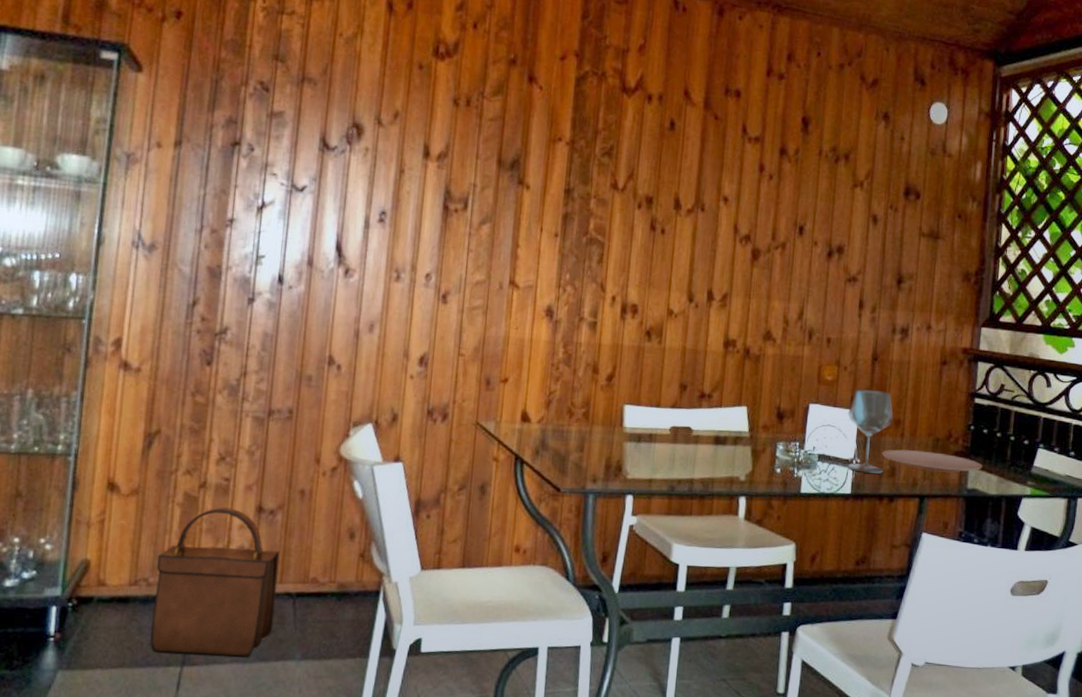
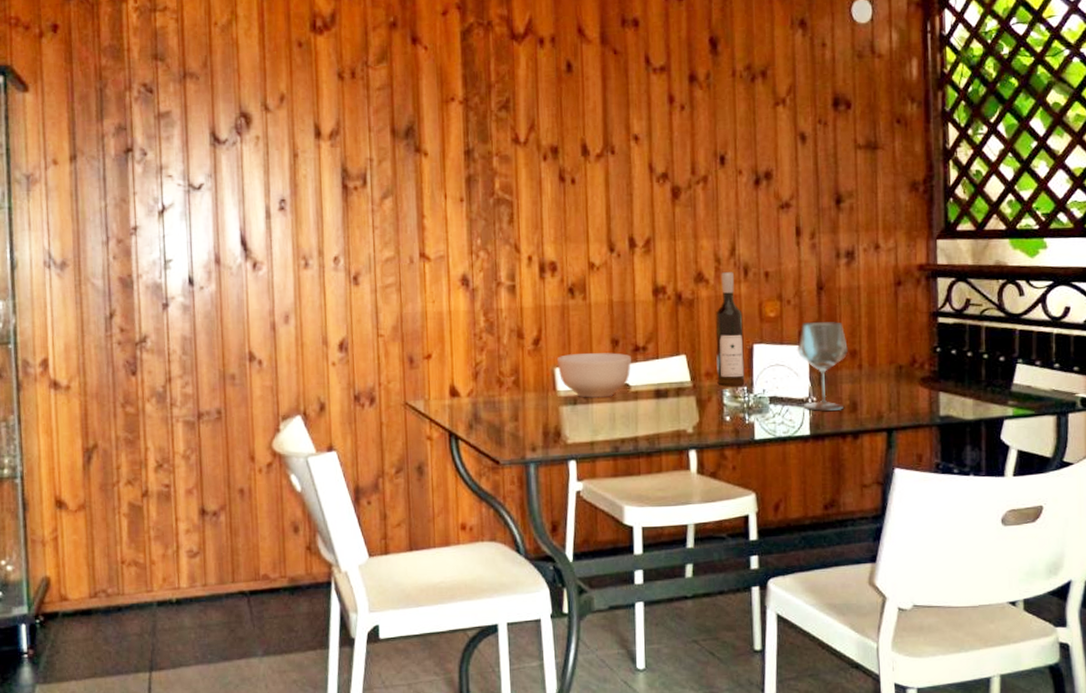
handbag: present [150,507,280,657] -> none [112,513,232,660]
bowl: none [626,393,697,439] -> present [556,353,631,398]
bottle: none [773,333,803,442] -> present [715,272,745,387]
plate: present [881,449,983,473] -> none [839,381,955,402]

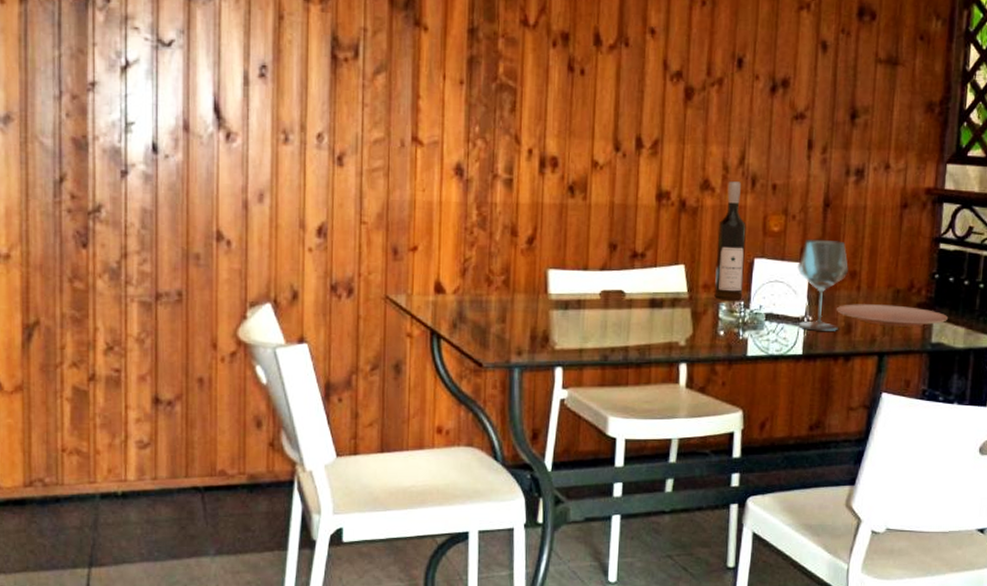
bowl: present [556,353,631,398] -> none [550,256,628,304]
plate: none [839,381,955,402] -> present [836,304,949,327]

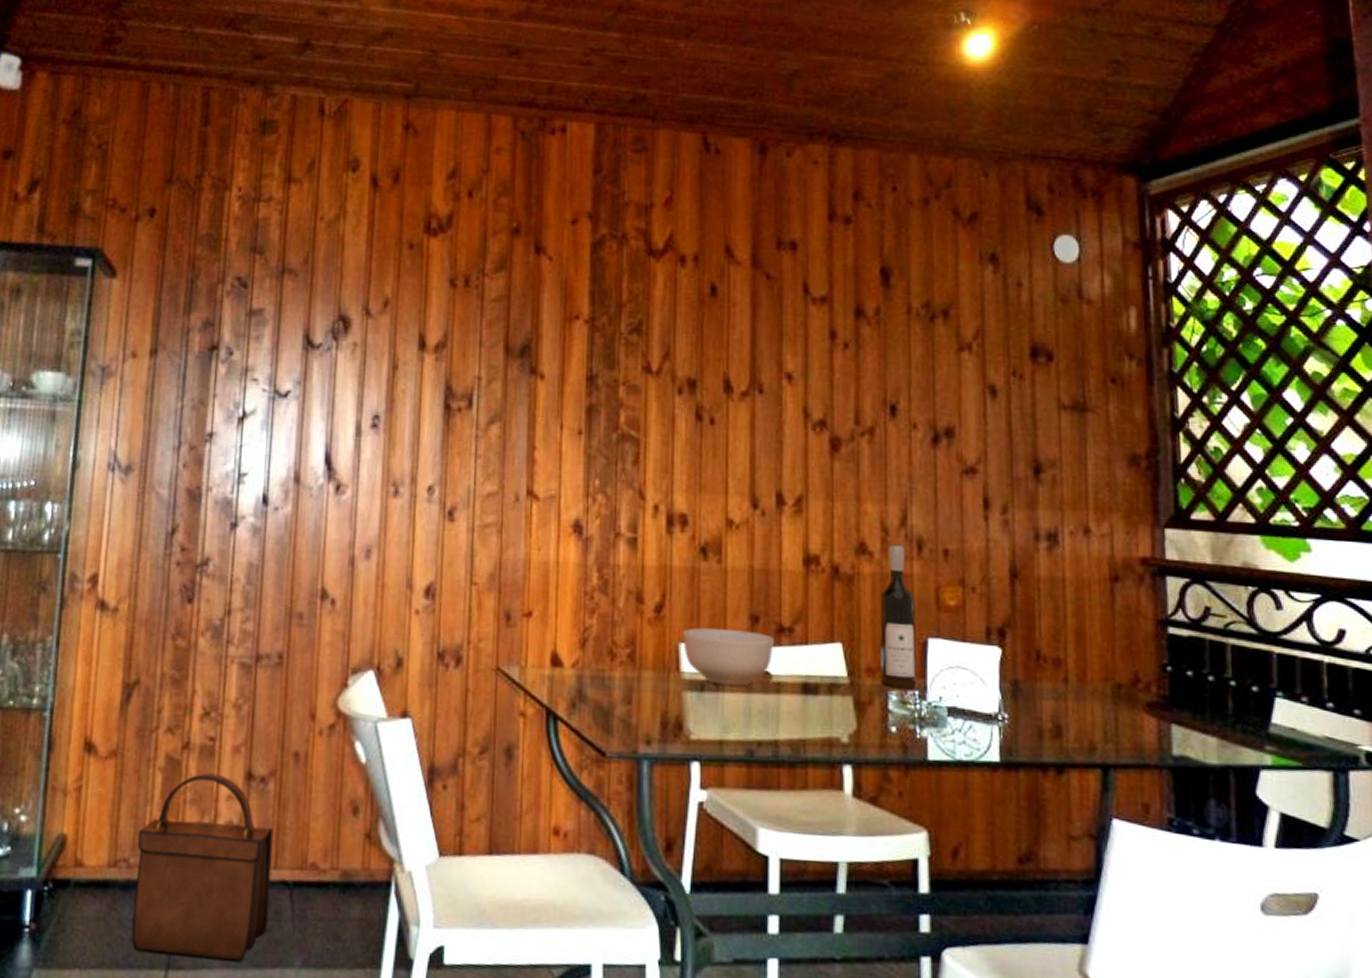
handbag: none [51,400,183,555] -> present [131,772,274,962]
bowl: none [550,256,628,304] -> present [682,628,774,686]
wine glass: present [797,239,849,331] -> none [984,616,1050,734]
plate: present [836,304,949,327] -> none [1038,699,1193,733]

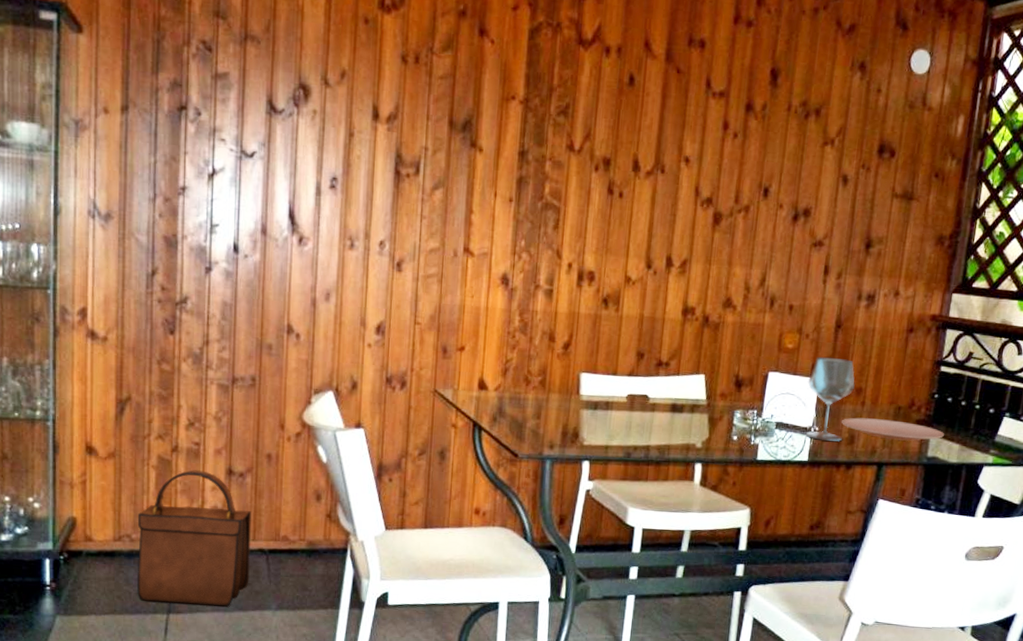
bowl: present [682,628,774,686] -> none [583,361,654,406]
bottle: present [880,545,916,690] -> none [730,301,763,410]
wine glass: none [984,616,1050,734] -> present [806,356,855,442]
plate: none [1038,699,1193,733] -> present [841,417,945,441]

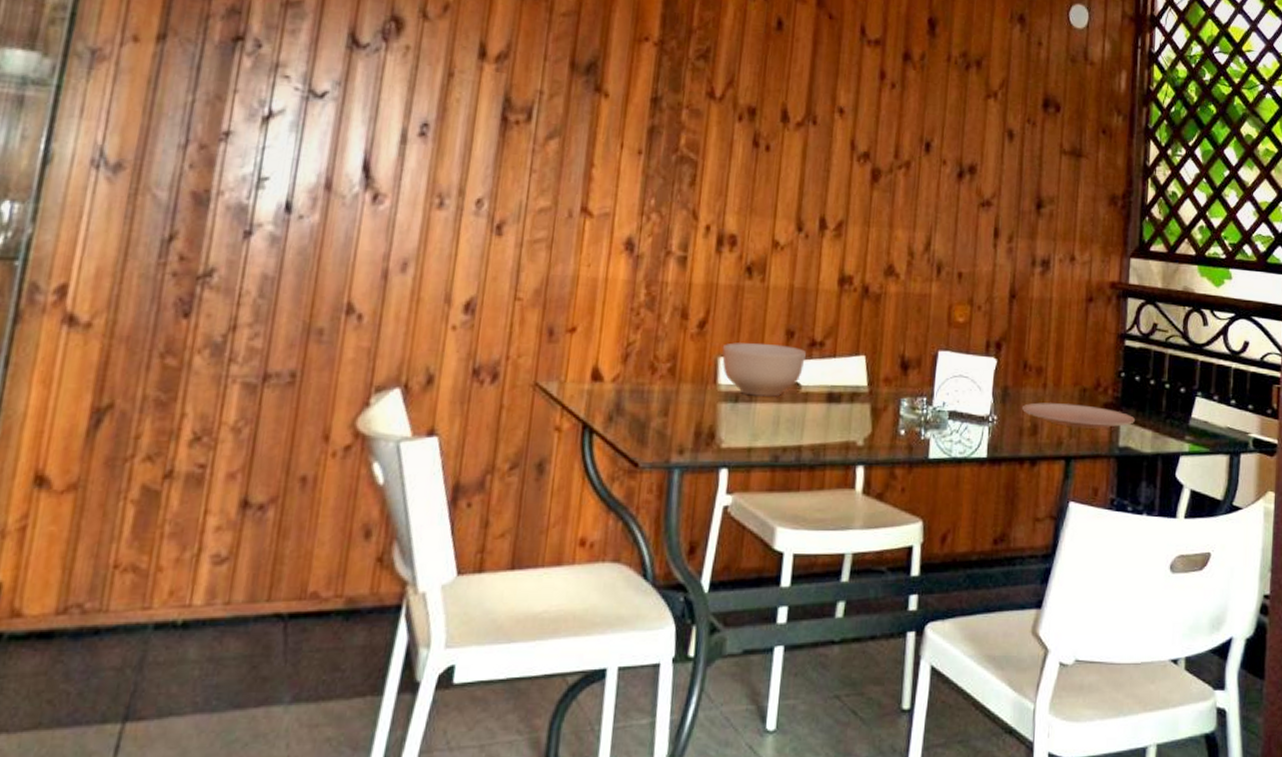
handbag: present [137,470,252,607] -> none [80,503,270,705]
bowl: none [583,361,654,406] -> present [722,342,806,397]
wine glass: present [806,356,855,442] -> none [982,331,1035,432]

